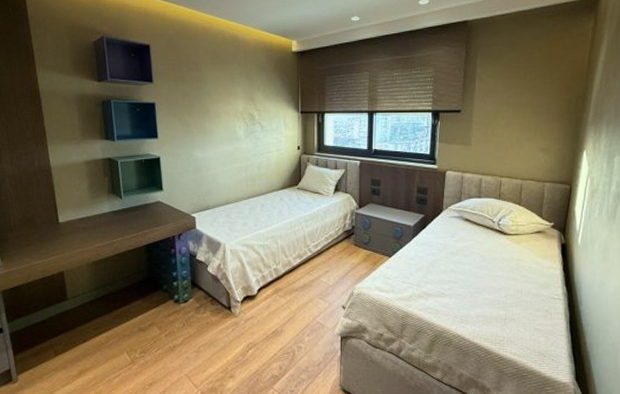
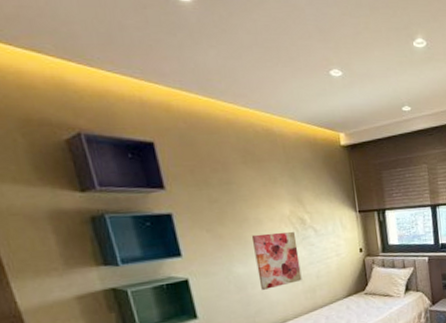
wall art: none [210,125,246,174] -> present [251,232,302,290]

